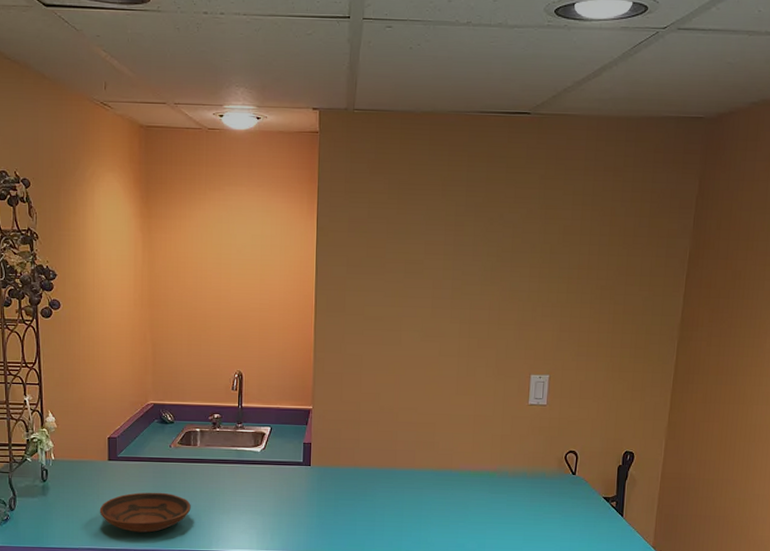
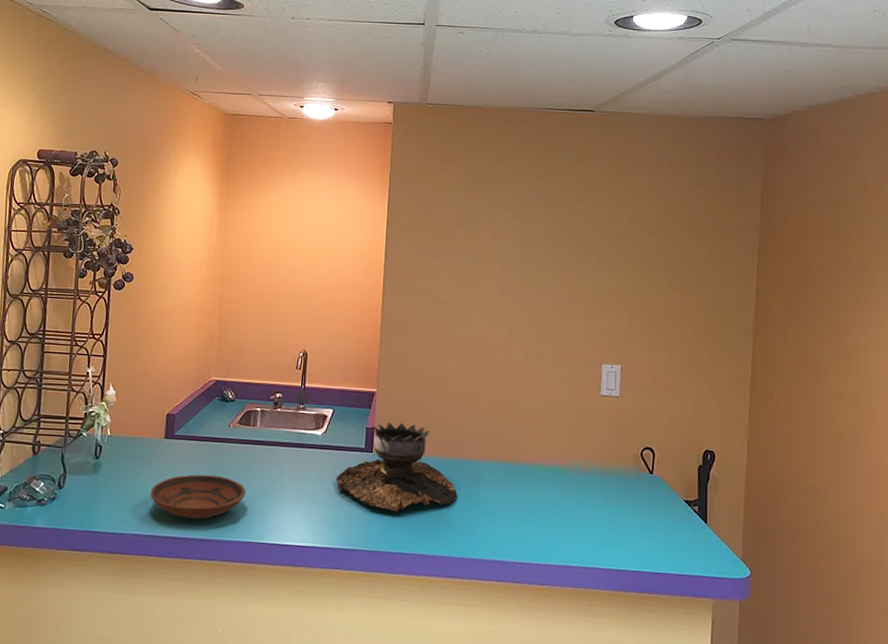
brazier: none [276,437,392,519] -> present [335,422,458,512]

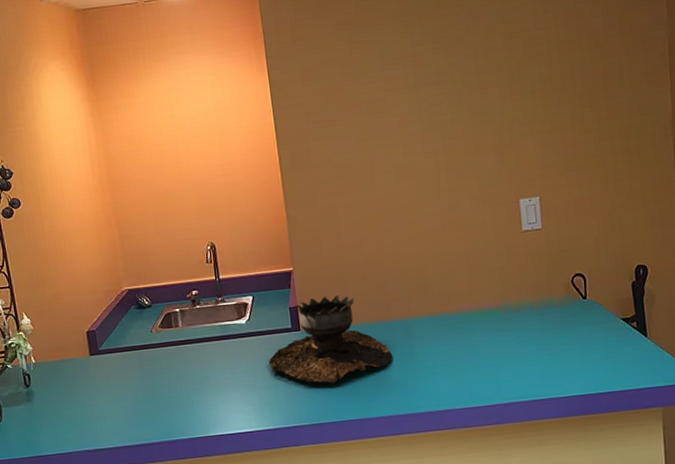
bowl: present [150,474,246,520] -> none [87,381,182,428]

